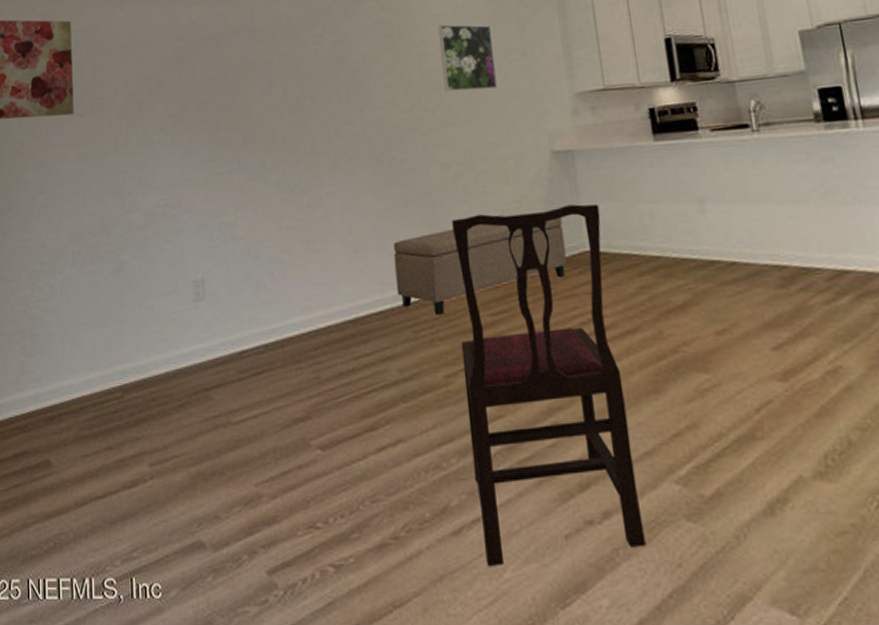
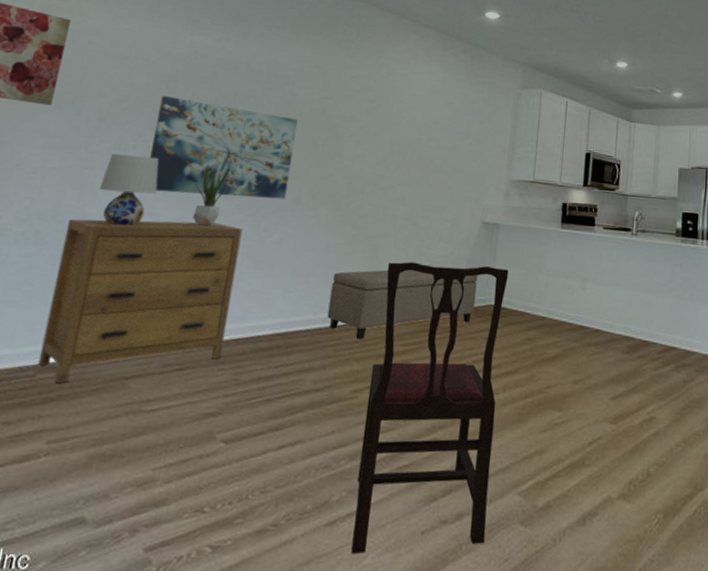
dresser: none [116,207,296,403] -> present [37,219,243,384]
table lamp: none [136,148,191,229] -> present [99,153,159,226]
wall art: none [172,74,322,184] -> present [150,96,298,200]
potted plant: none [227,142,260,214] -> present [192,164,230,227]
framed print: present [438,24,497,92] -> none [407,103,458,164]

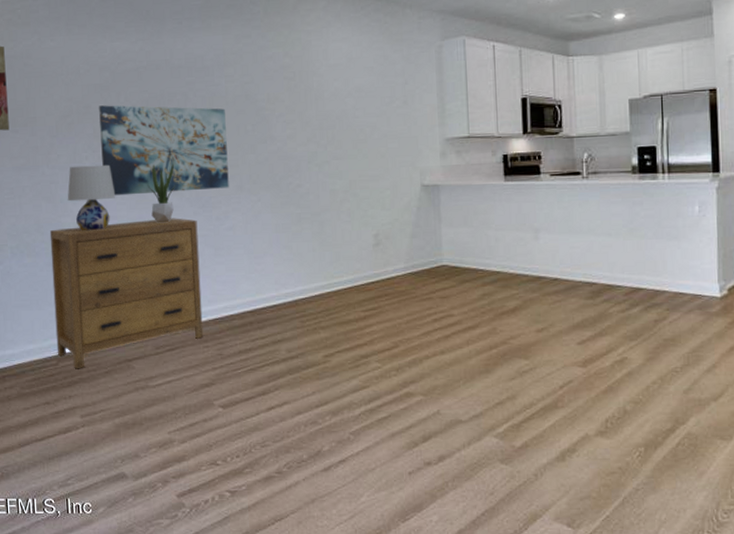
ottoman: present [327,269,478,339] -> none [287,238,427,309]
dining chair: present [351,261,509,553] -> none [336,228,469,492]

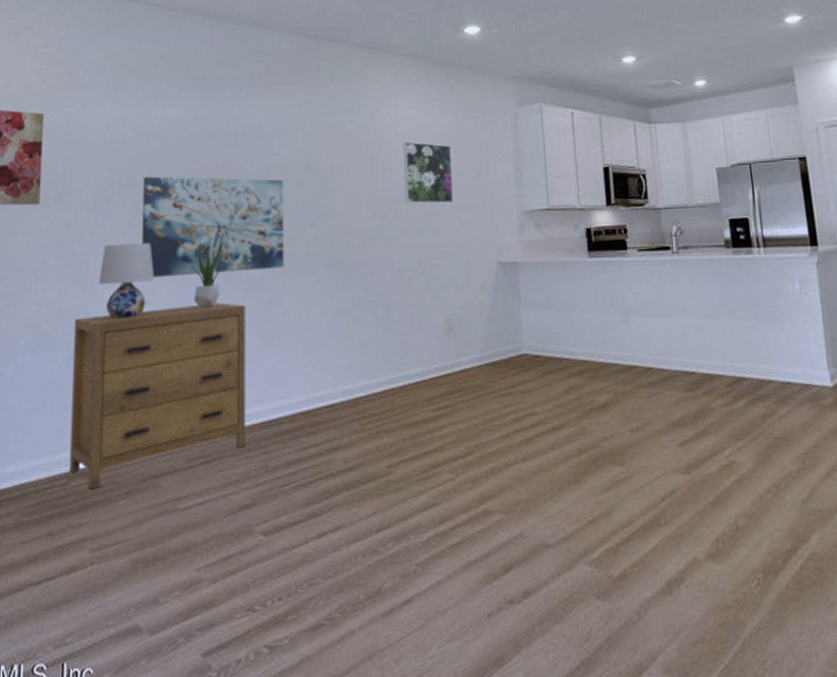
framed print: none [334,73,381,132] -> present [402,142,453,204]

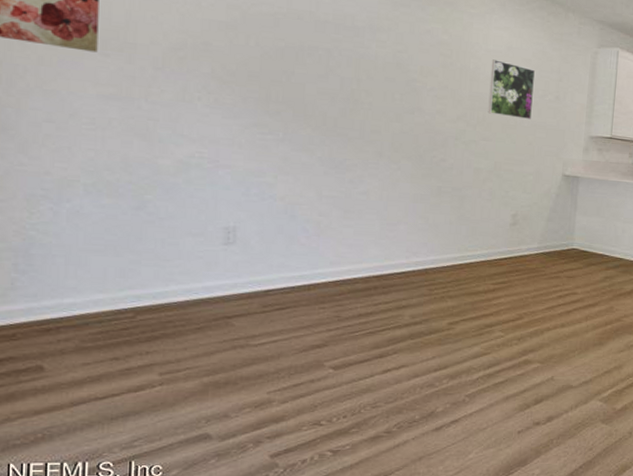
dresser: present [69,302,246,490] -> none [135,170,327,324]
table lamp: present [98,242,155,320] -> none [168,104,232,178]
wall art: present [142,176,284,278] -> none [219,45,372,153]
potted plant: present [191,241,224,308] -> none [272,117,307,179]

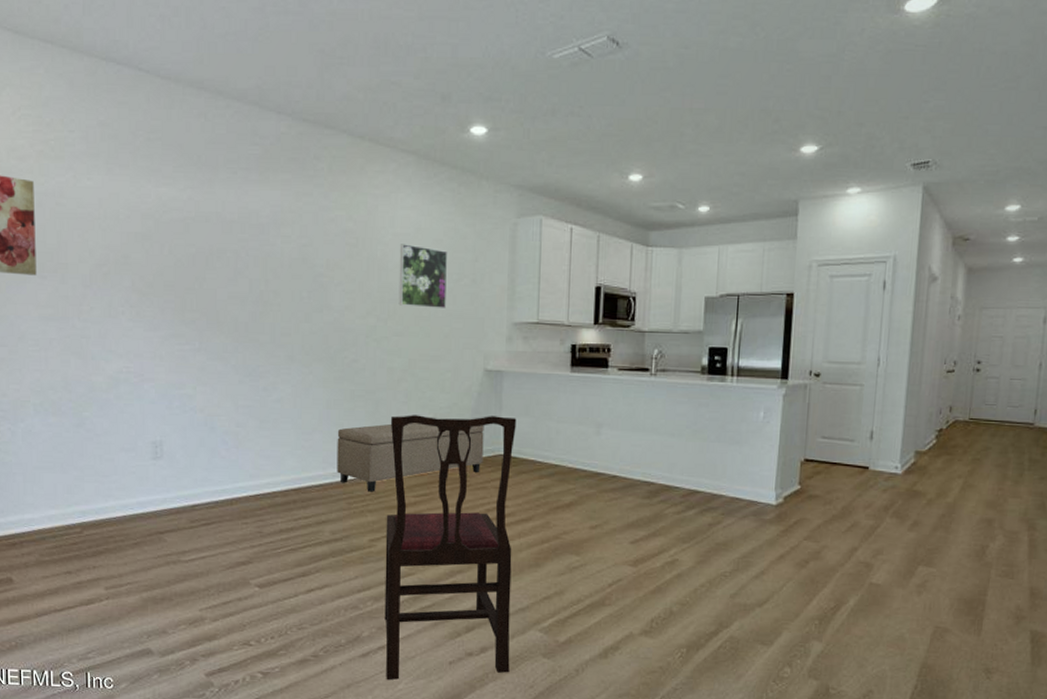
ottoman: none [420,218,560,280] -> present [337,423,484,492]
dining chair: none [457,211,589,450] -> present [384,415,517,680]

